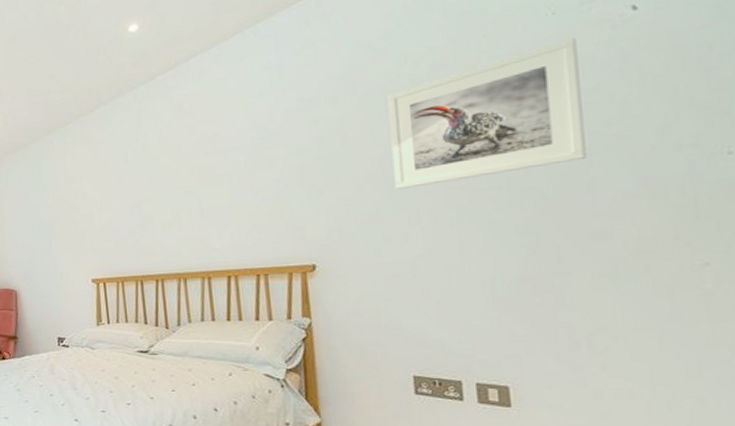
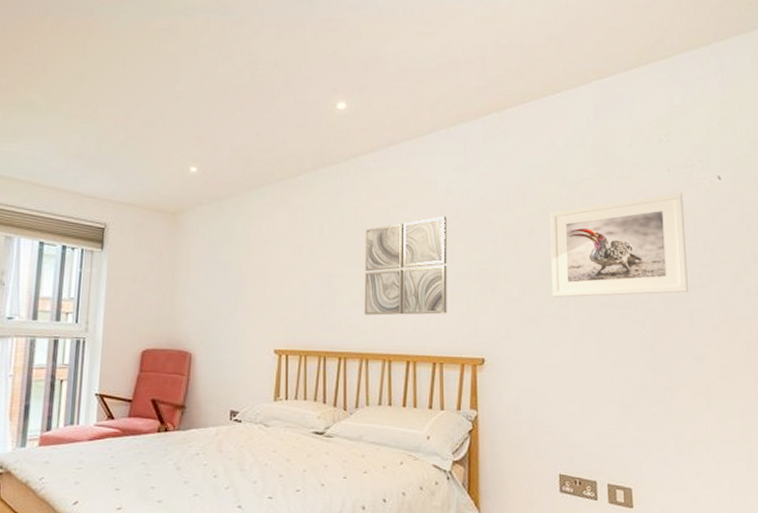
wall art: none [171,122,269,236] -> present [364,216,447,316]

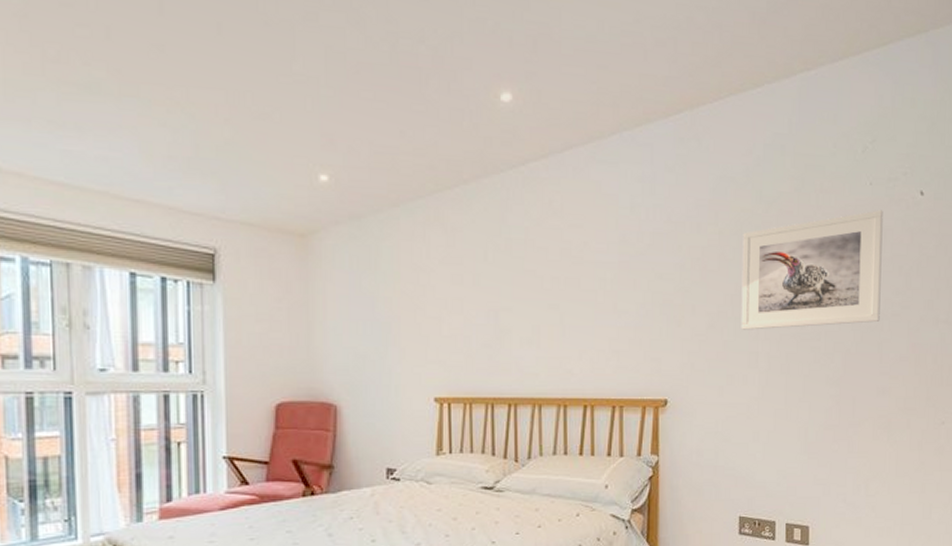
wall art: present [364,216,447,316] -> none [536,238,630,355]

